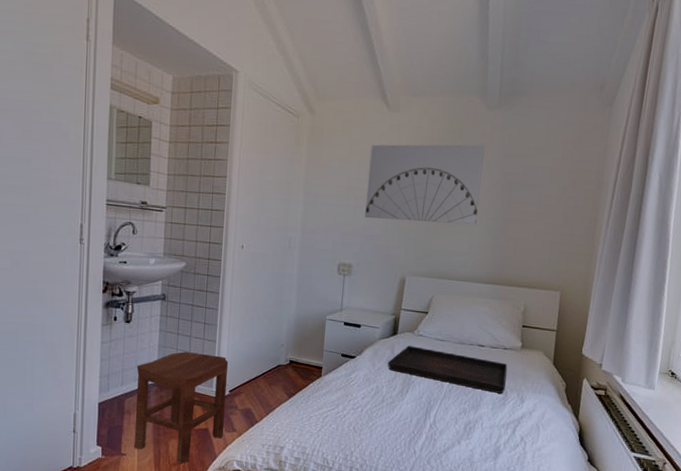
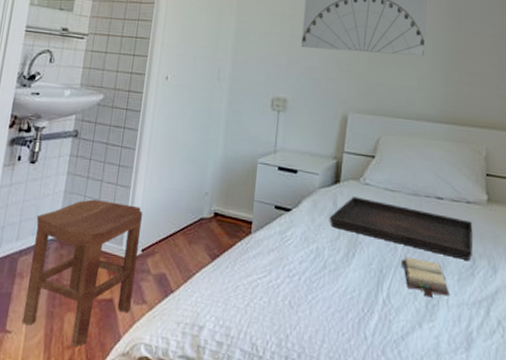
hardback book: none [446,391,485,422] -> present [401,256,450,298]

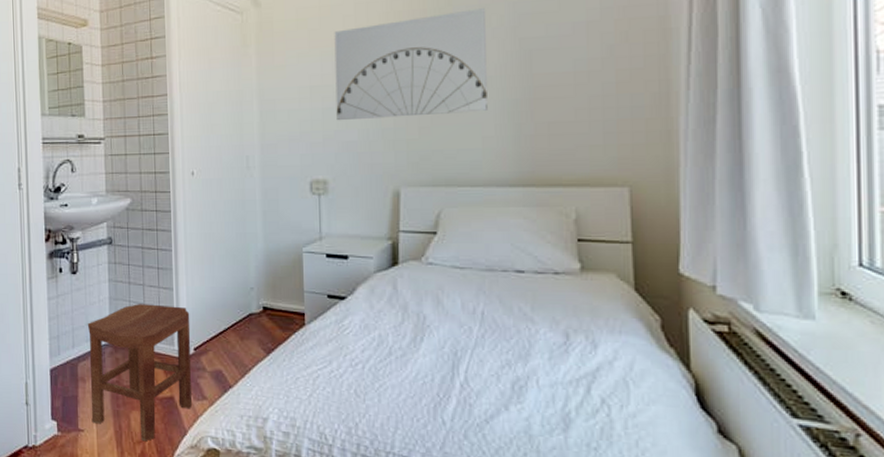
serving tray: present [330,197,473,260] -> none [391,278,566,337]
hardback book: present [401,256,450,298] -> none [478,337,541,379]

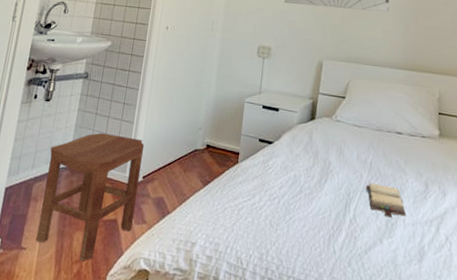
hardback book: none [478,337,541,379] -> present [365,182,407,218]

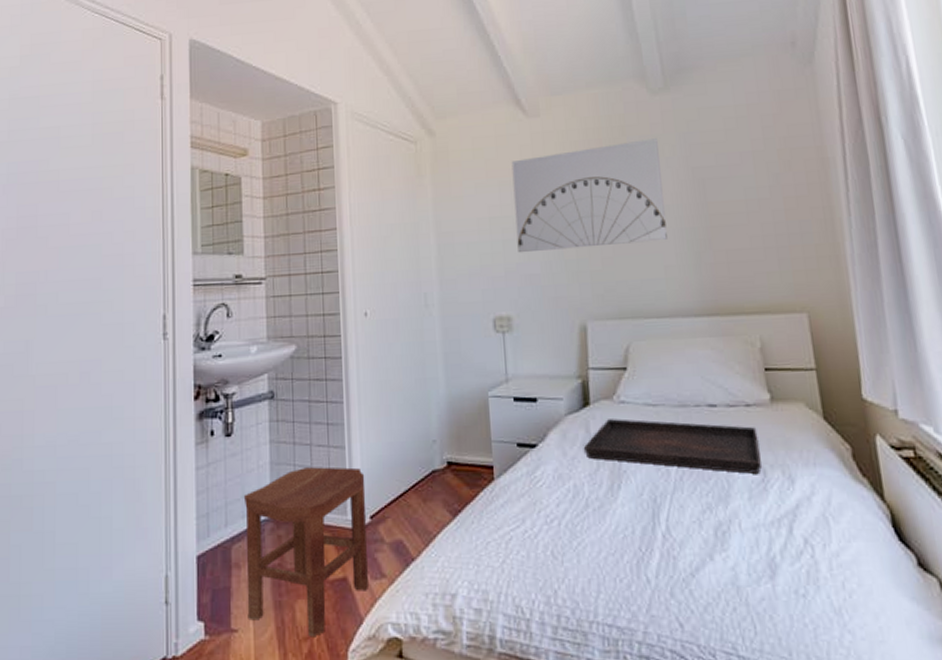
serving tray: none [306,131,427,186] -> present [584,419,763,474]
hardback book: present [365,182,407,218] -> none [676,479,742,524]

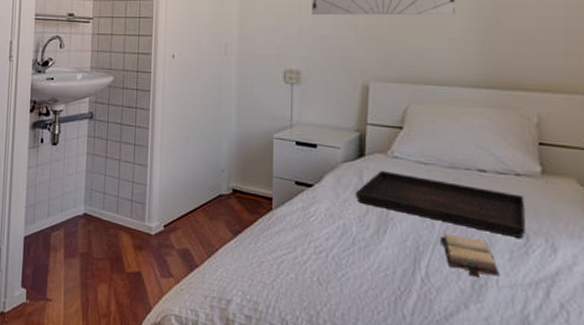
stool: present [243,467,368,637] -> none [60,178,162,316]
hardback book: none [676,479,742,524] -> present [439,233,500,277]

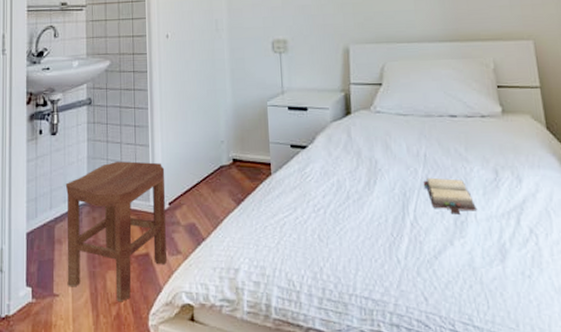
stool: none [60,178,162,316] -> present [65,161,167,302]
serving tray: present [356,171,527,238] -> none [346,126,495,173]

